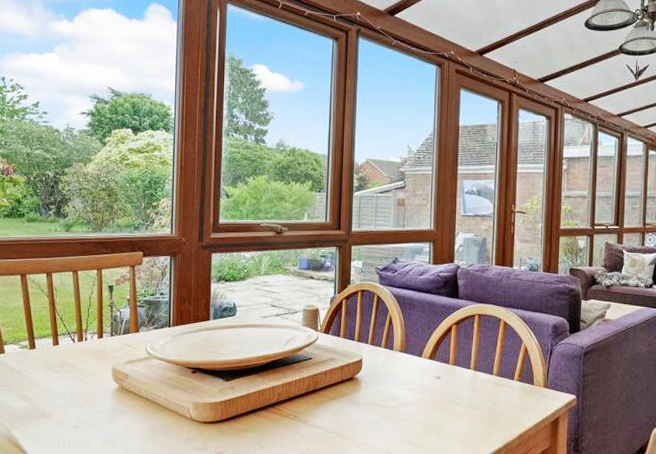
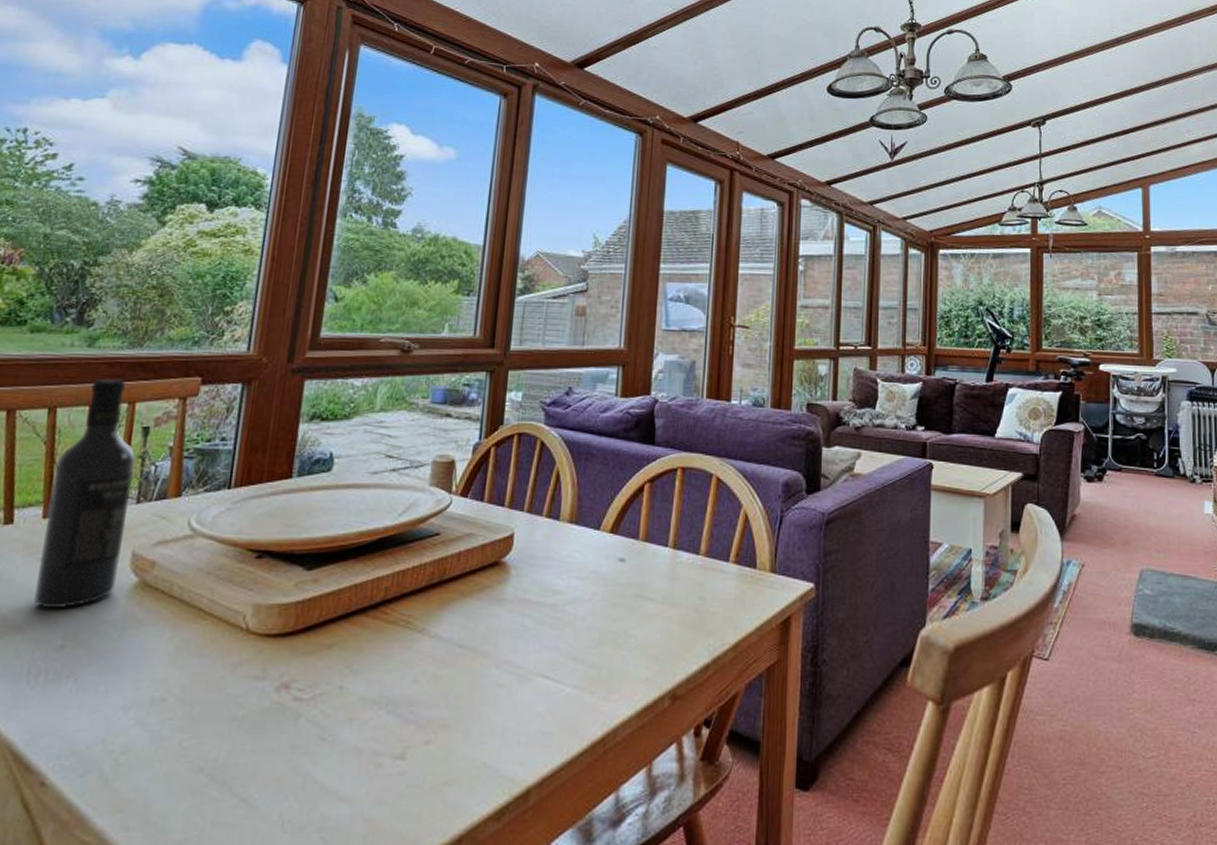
wine bottle: none [55,253,106,402] -> present [34,378,135,608]

